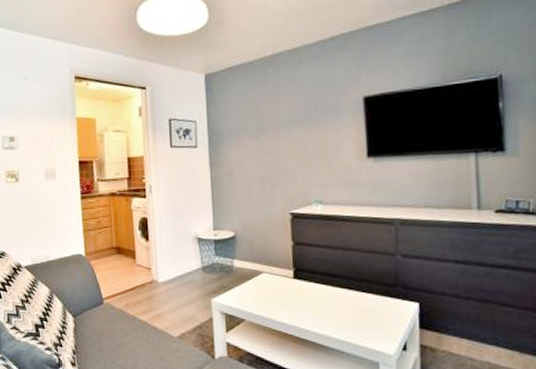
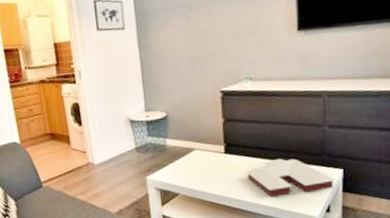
books: none [316,287,411,329] -> present [246,158,335,197]

